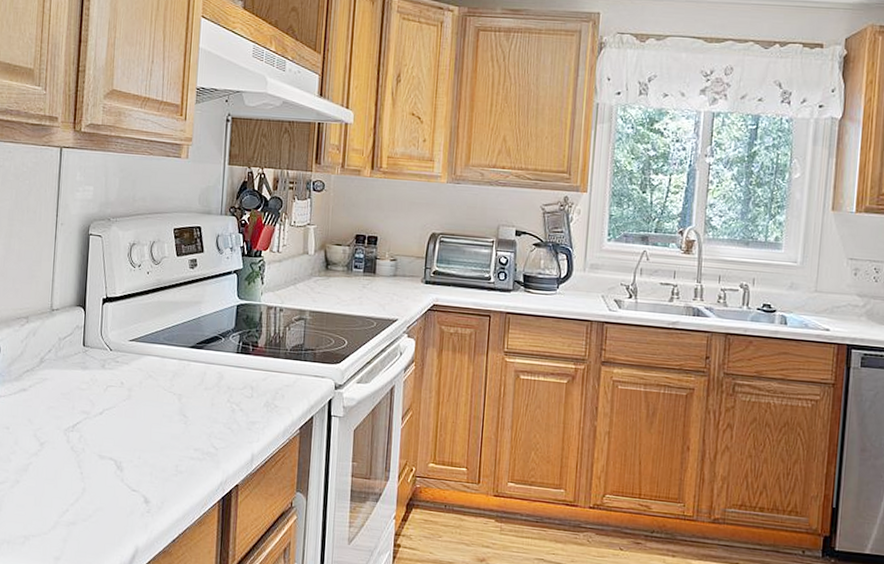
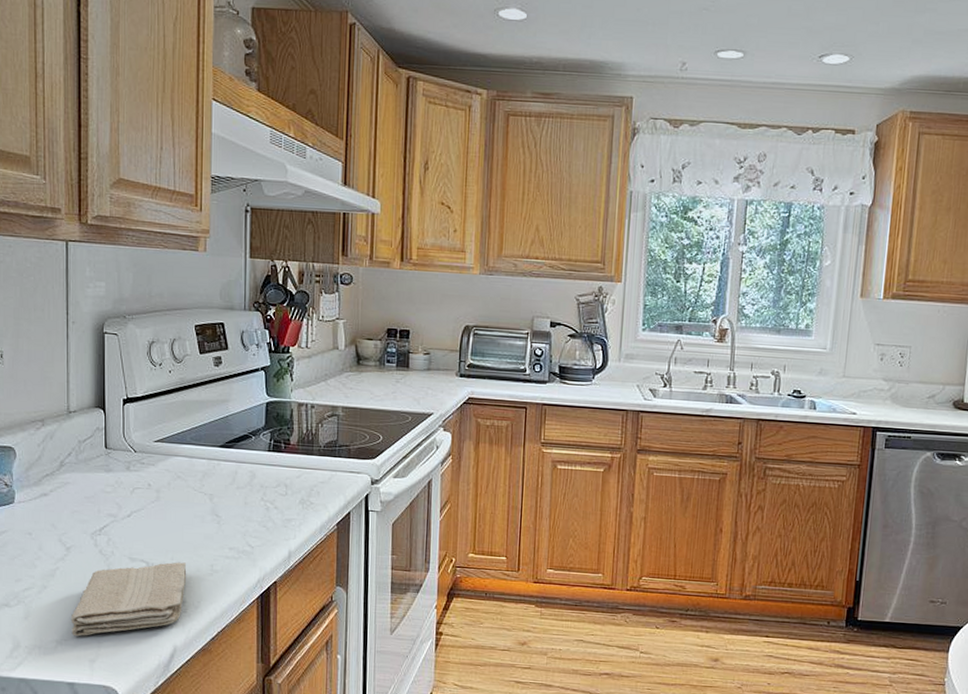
washcloth: none [39,461,153,533] -> present [70,562,187,637]

